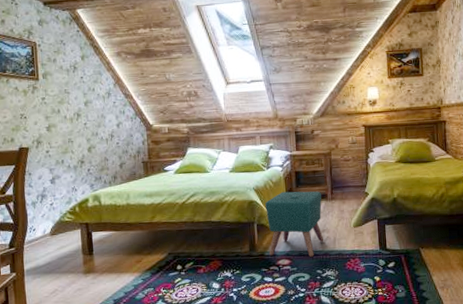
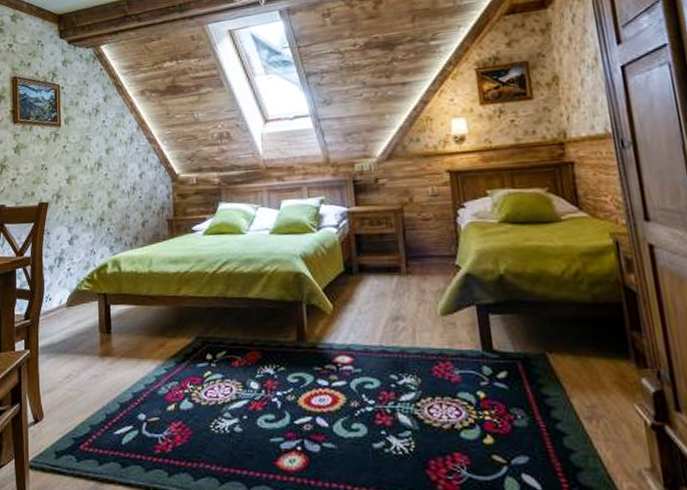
ottoman: present [265,191,324,258] -> none [316,261,399,356]

